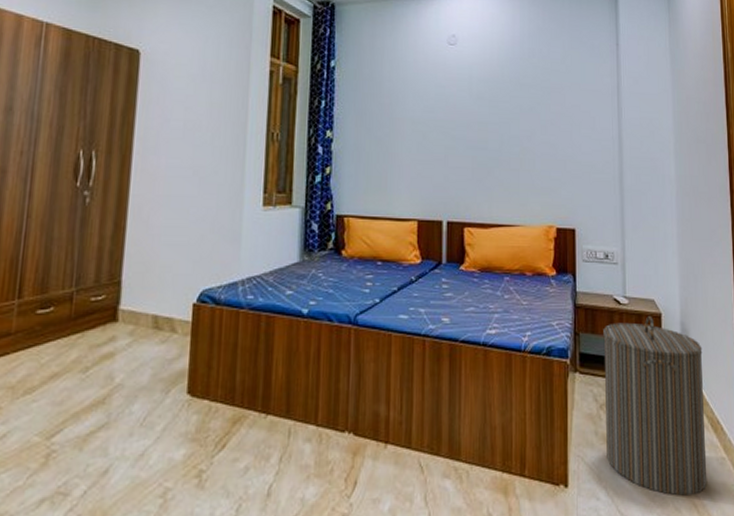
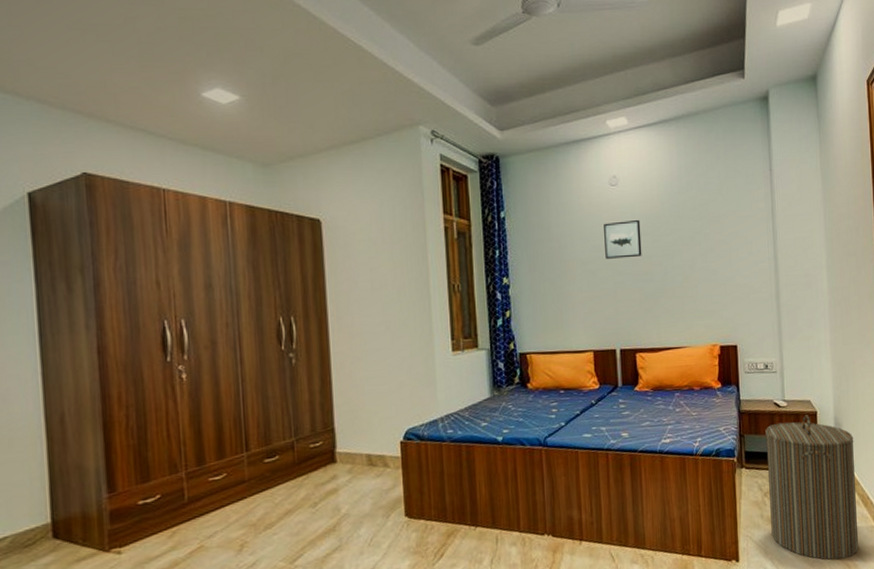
wall art: none [438,82,478,123] -> present [604,219,642,259]

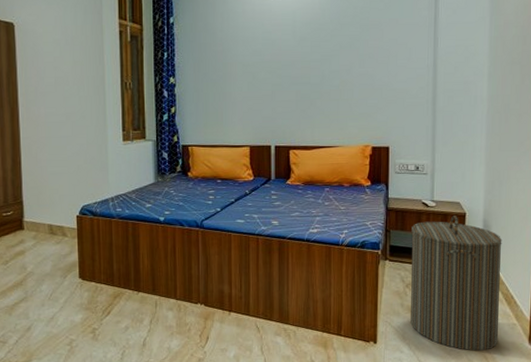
wall art: present [604,219,642,259] -> none [265,25,301,62]

